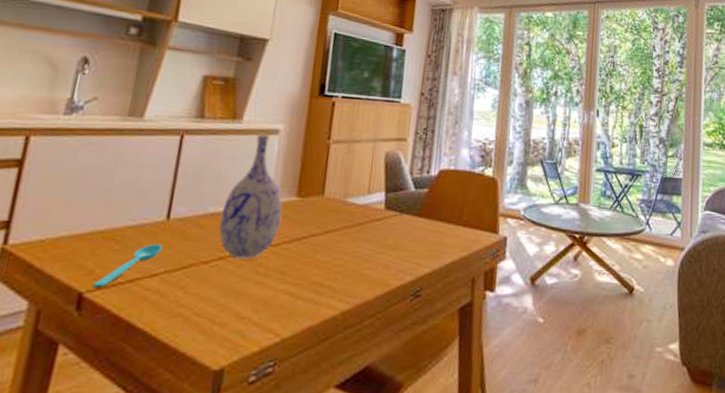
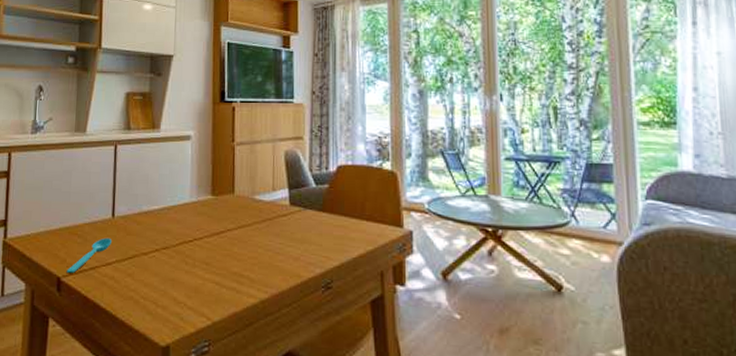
vase: present [219,134,283,260] -> none [152,140,201,252]

